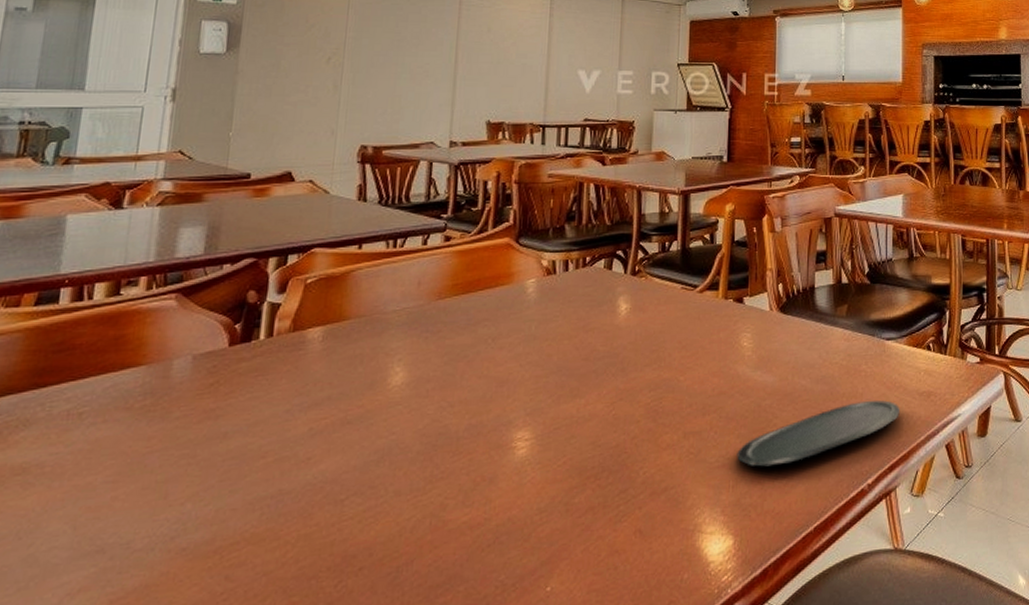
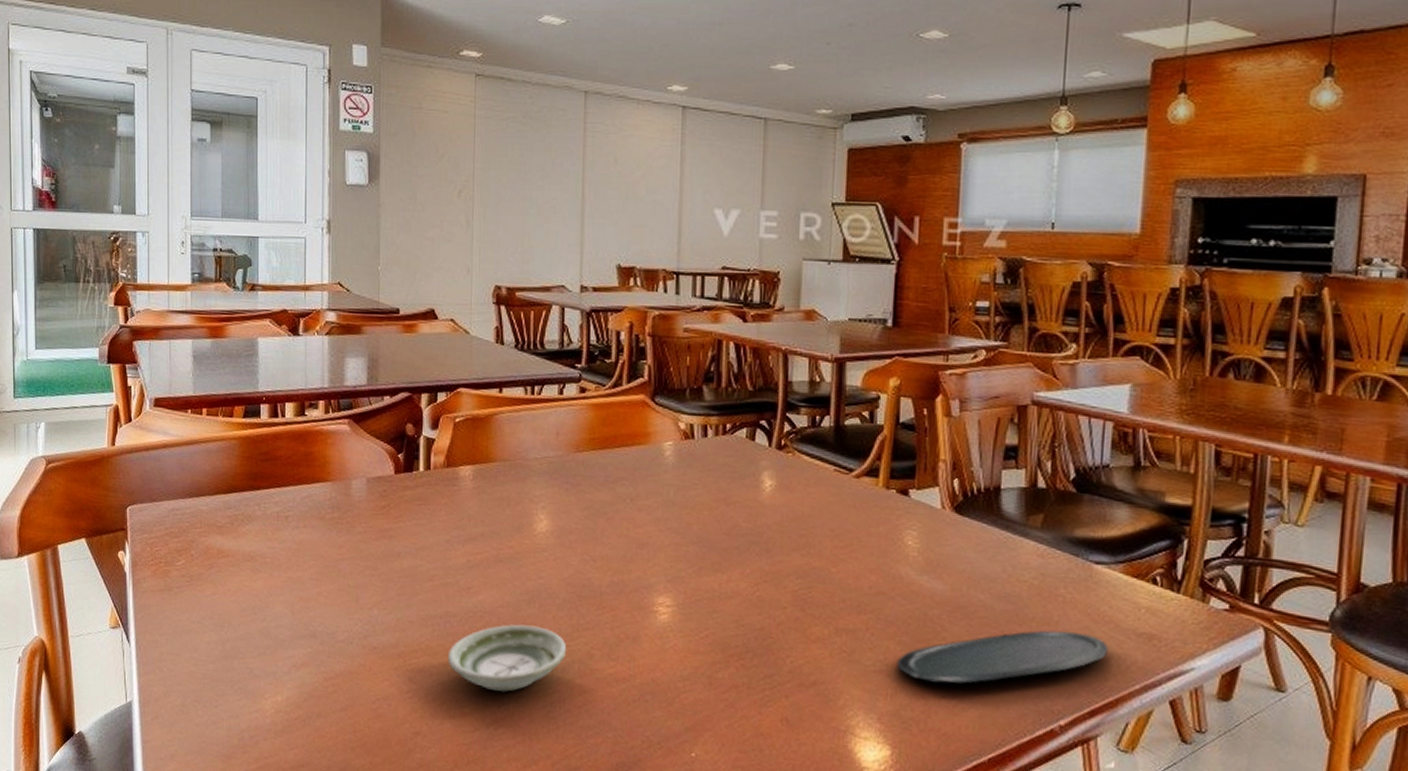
saucer: none [276,486,419,569] -> present [447,624,567,692]

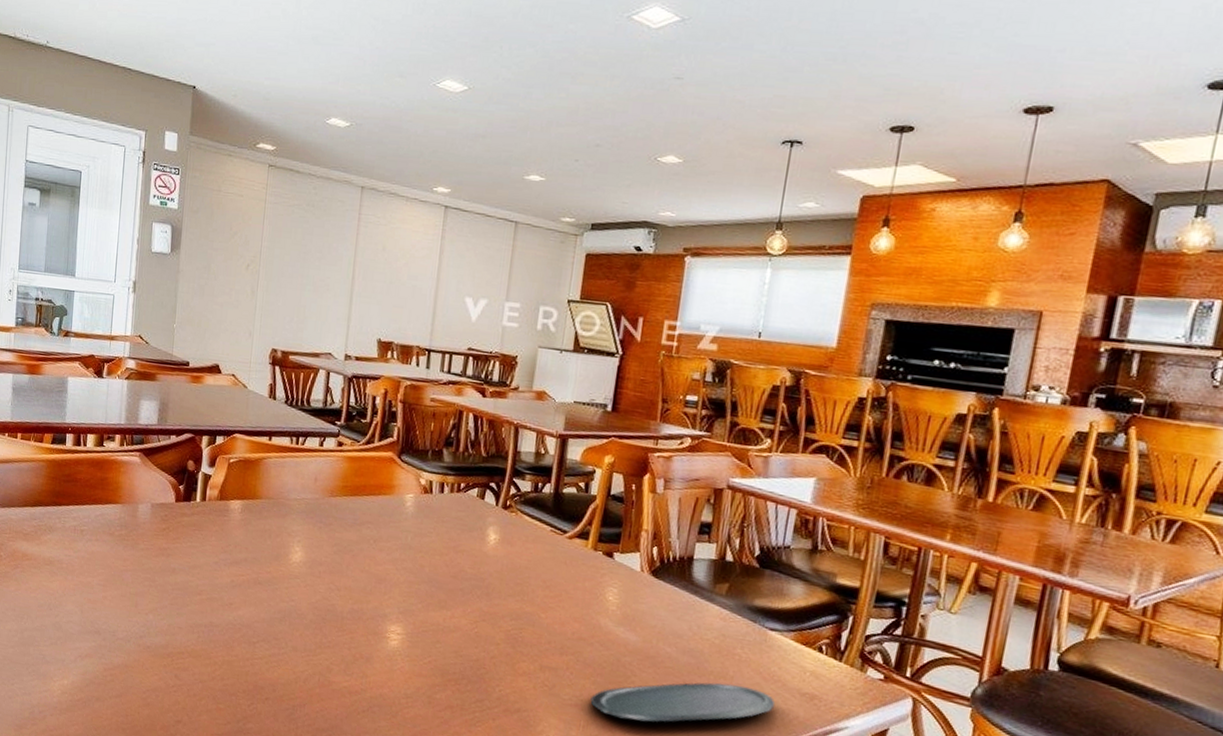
saucer: present [447,624,567,692] -> none [208,637,310,694]

